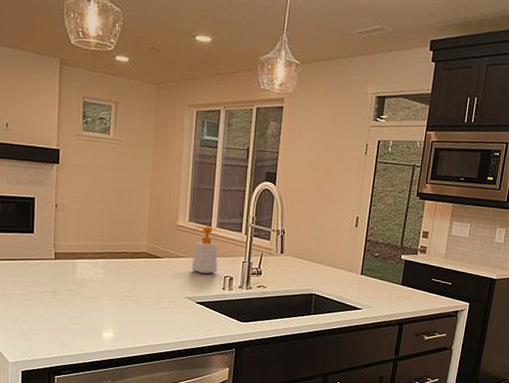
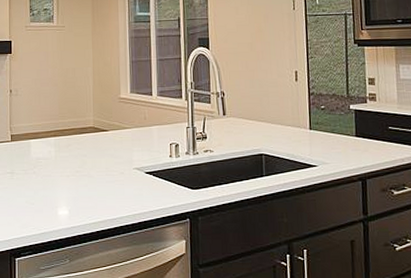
soap bottle: present [191,226,218,274] -> none [137,96,163,143]

